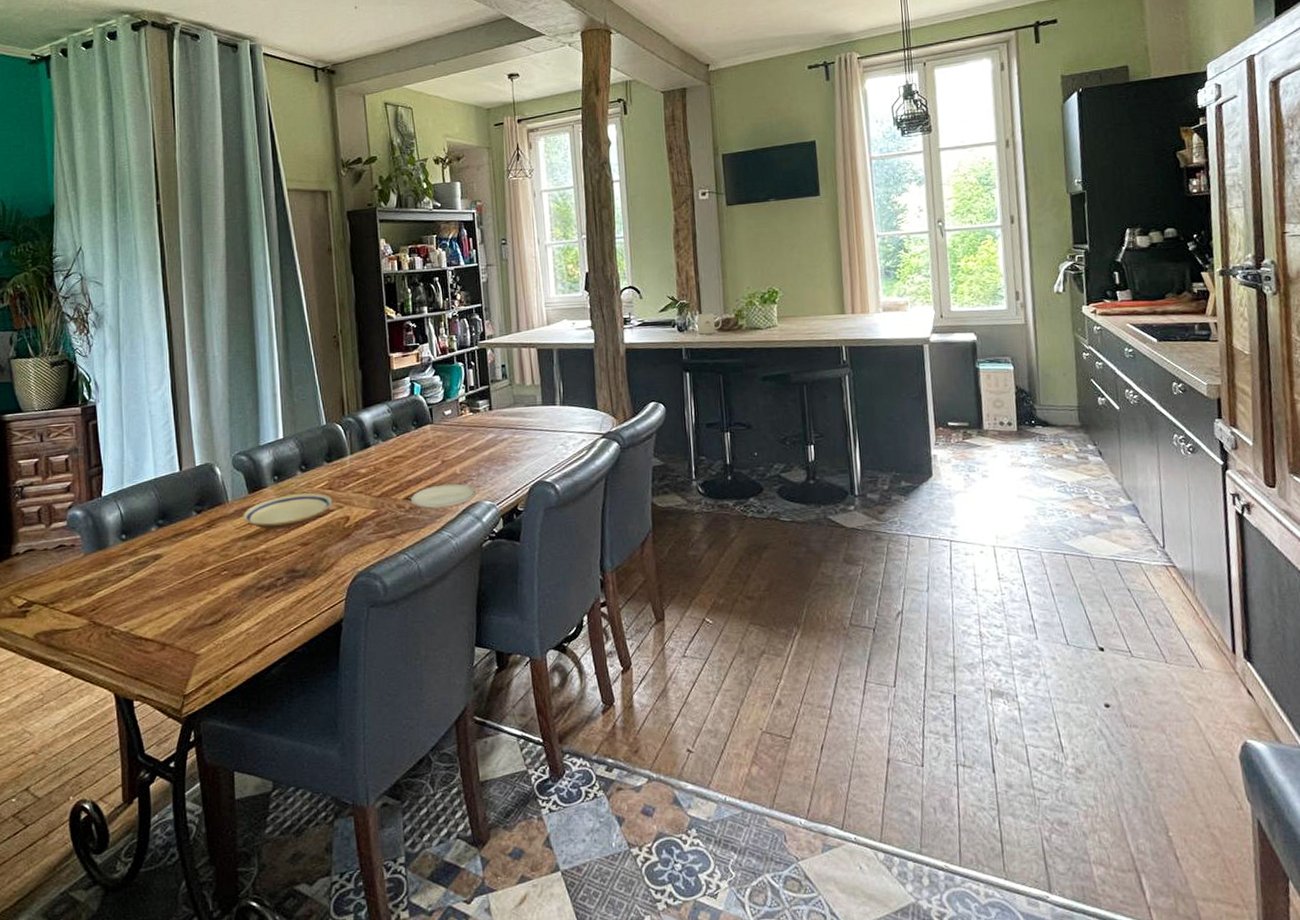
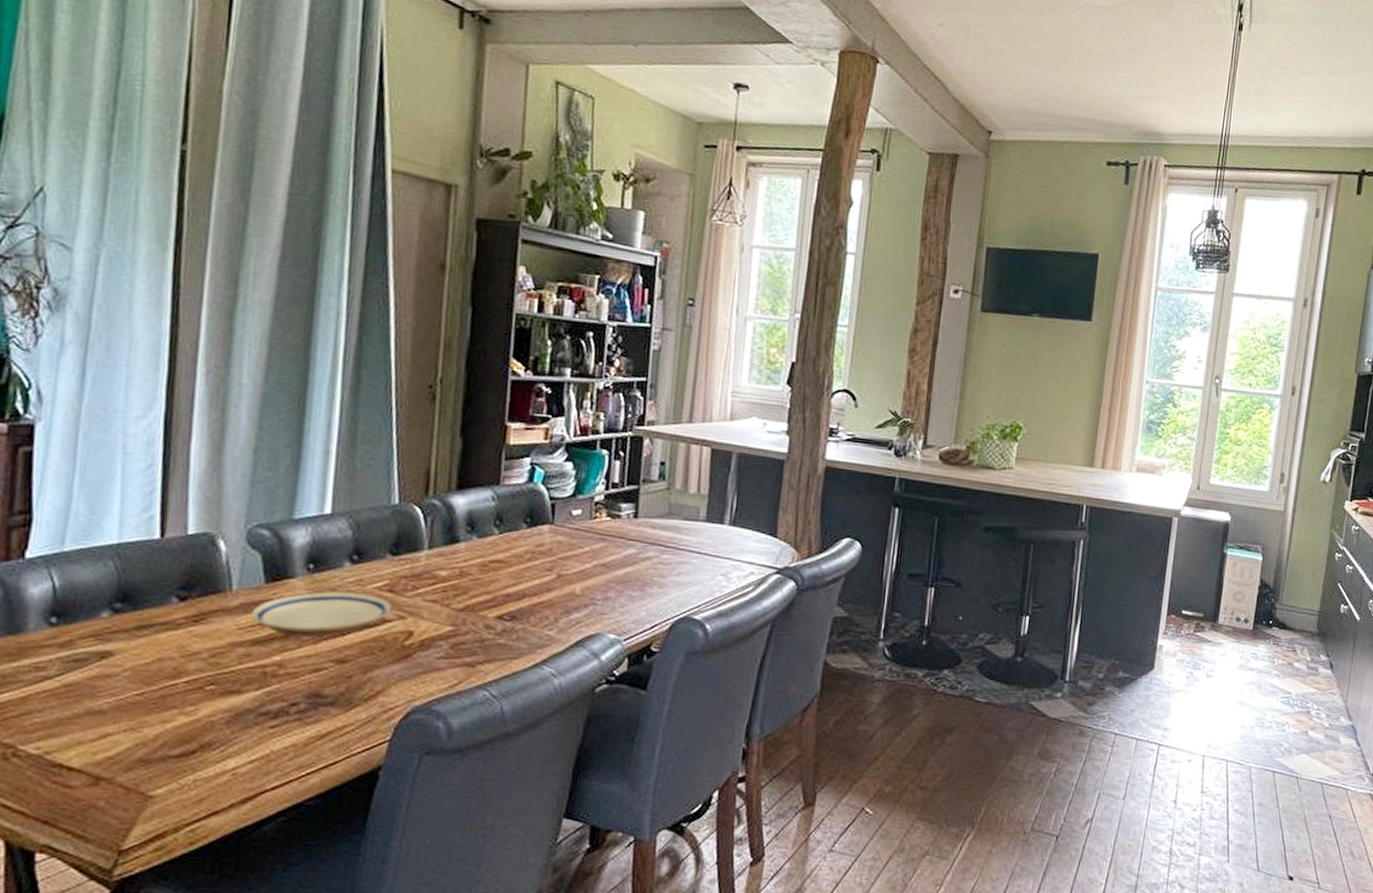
plate: present [410,484,476,509] -> none [505,605,598,636]
mug: present [697,313,722,335] -> none [918,438,950,466]

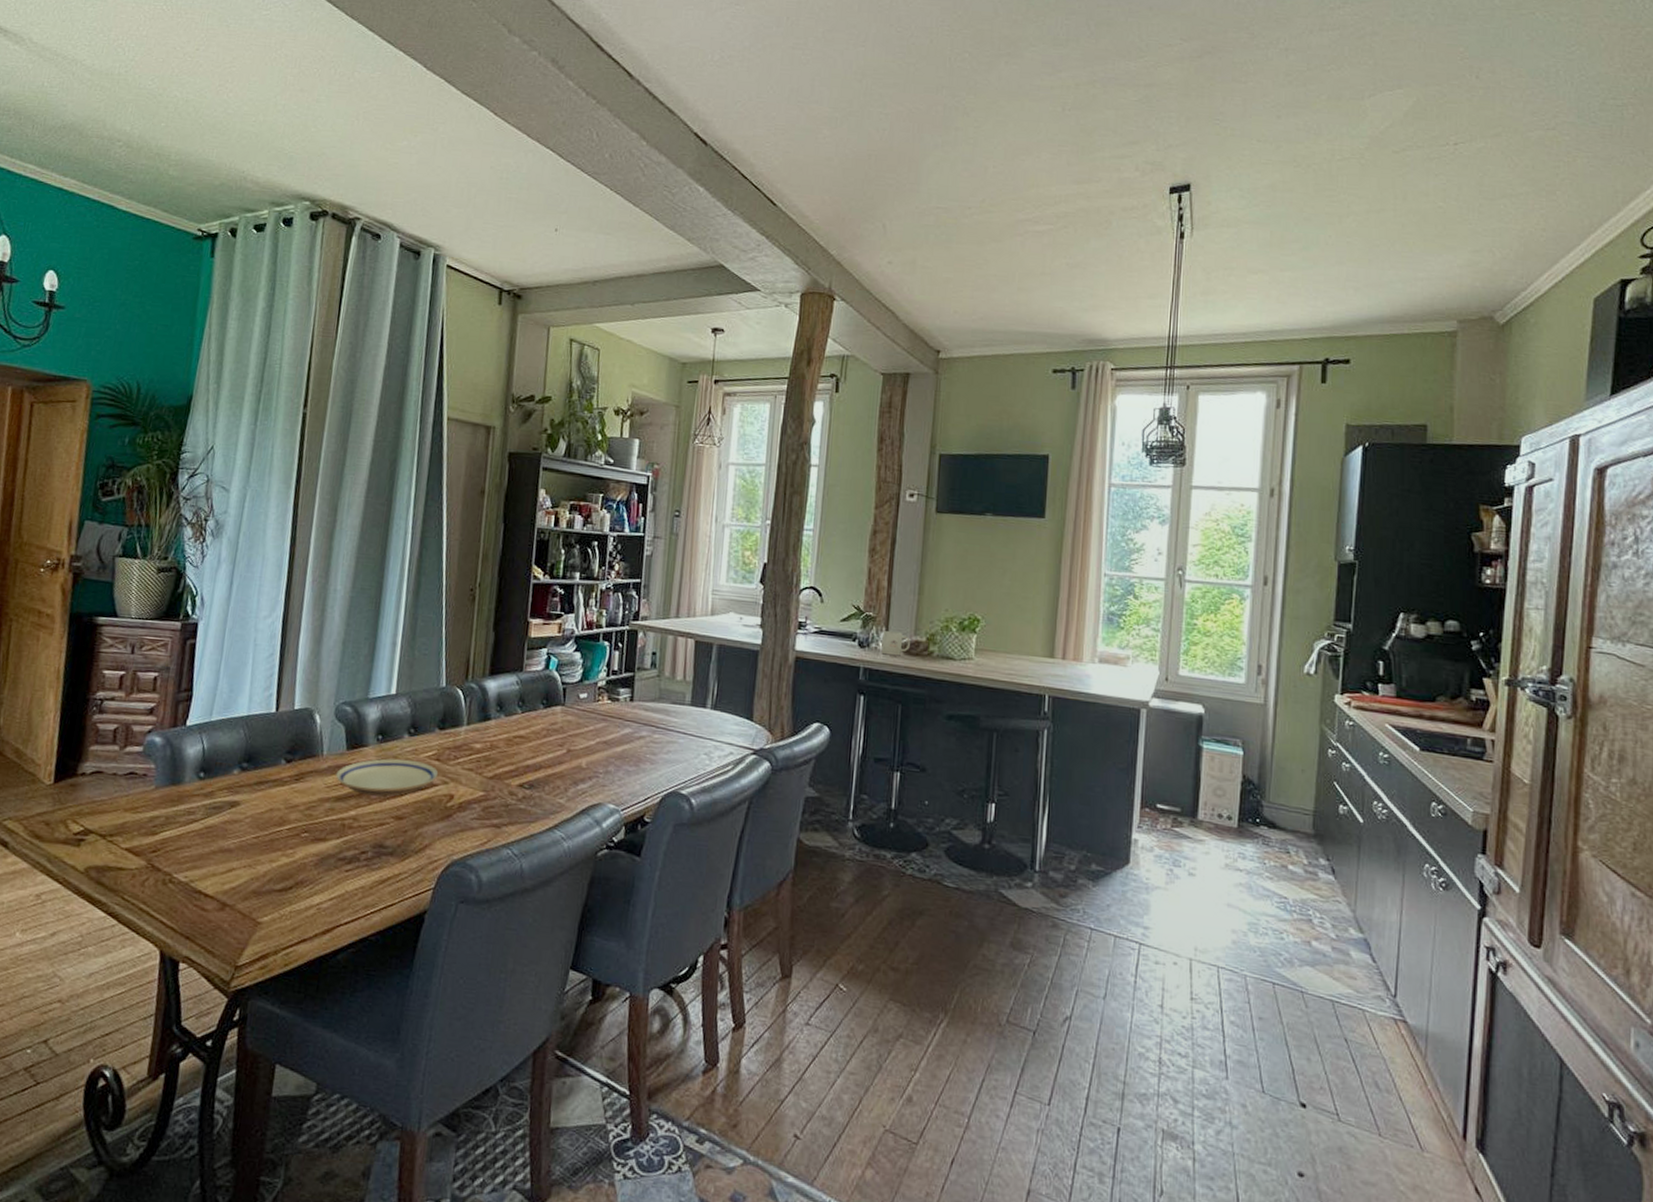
mug: none [918,438,950,466] -> present [881,631,910,656]

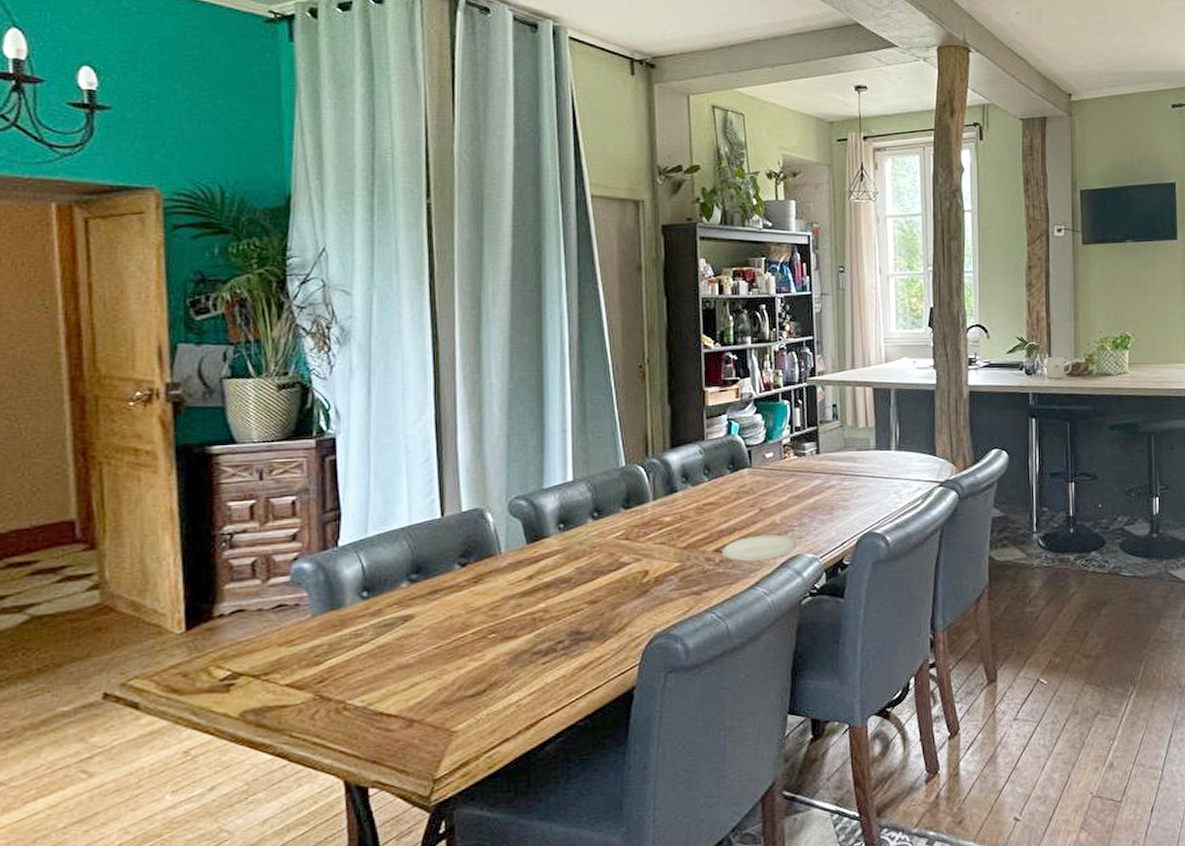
plate: present [336,758,439,796] -> none [518,543,630,585]
plate: none [525,776,600,804] -> present [721,534,797,562]

